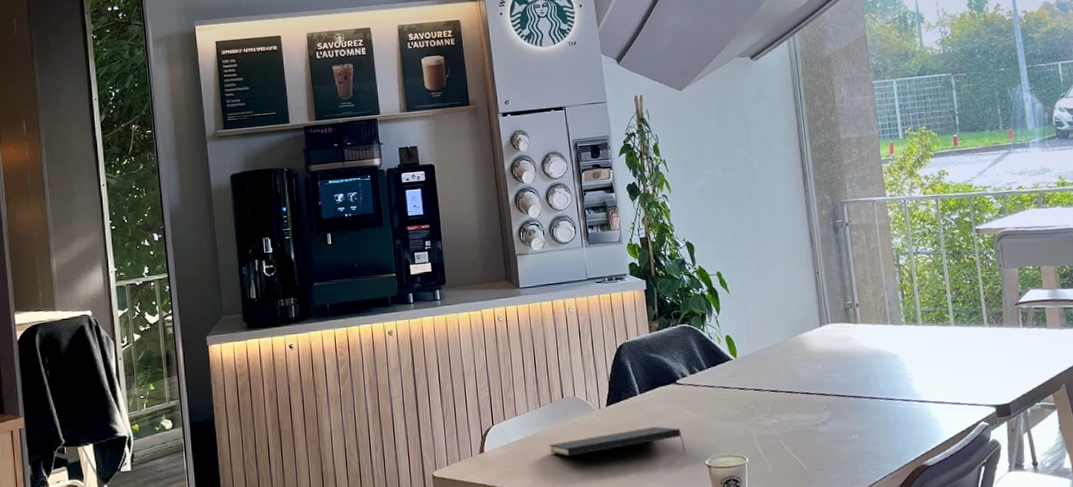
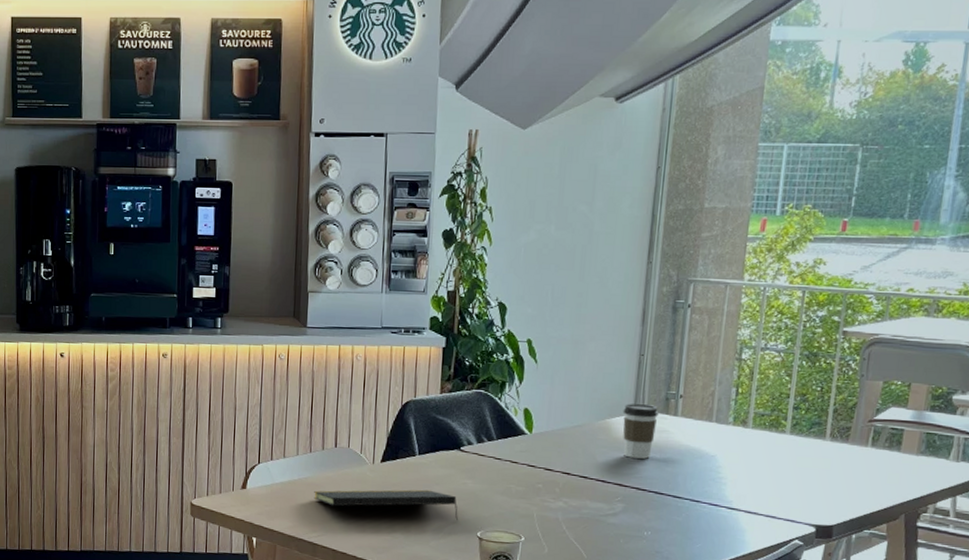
coffee cup: none [811,316,843,368] -> present [623,403,659,459]

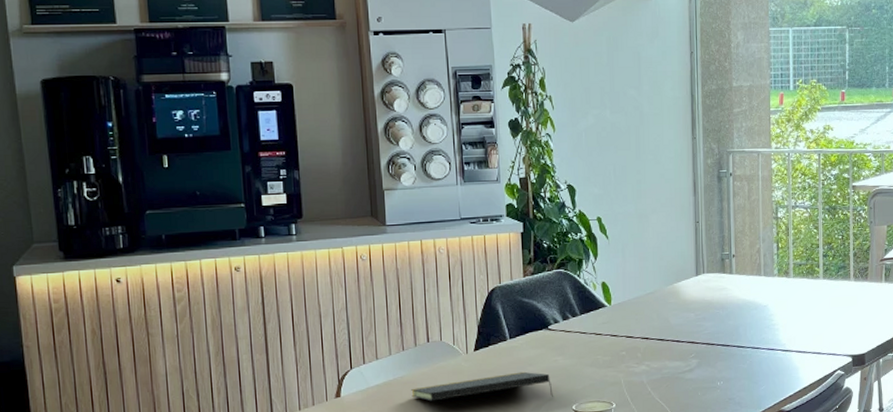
coffee cup: present [623,403,659,459] -> none [687,266,717,317]

